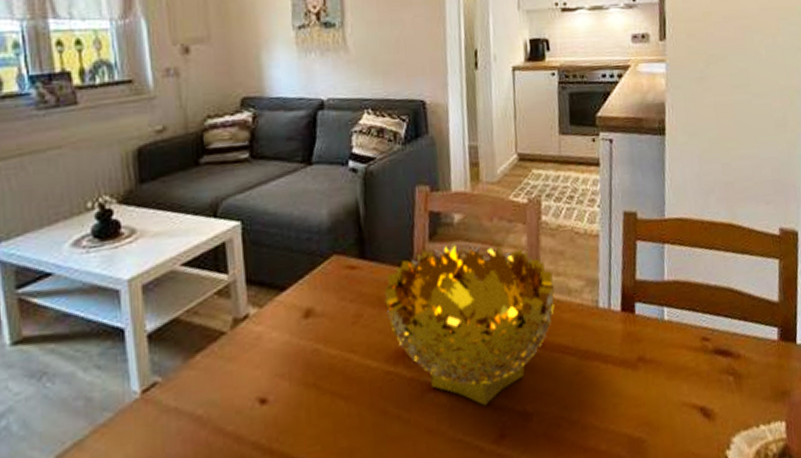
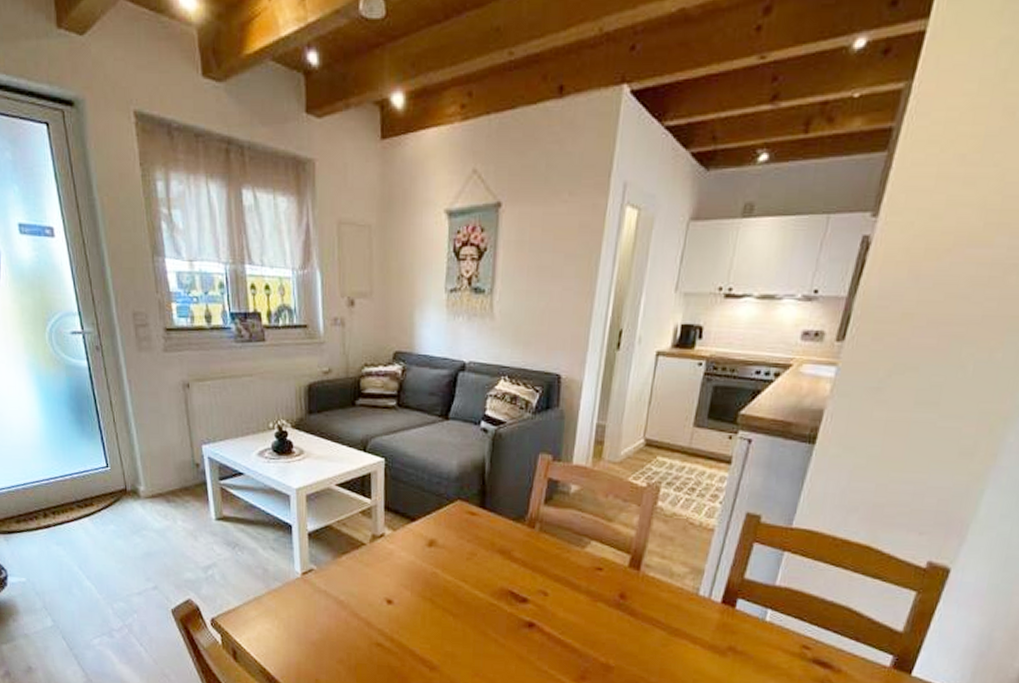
decorative bowl: present [384,243,555,406] -> none [497,510,658,651]

